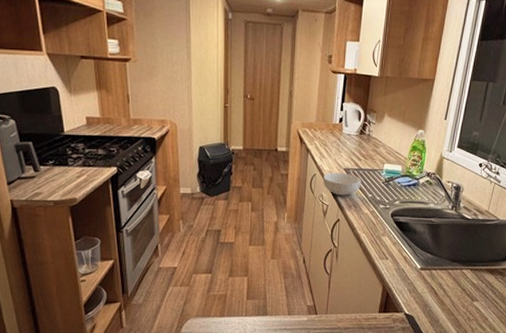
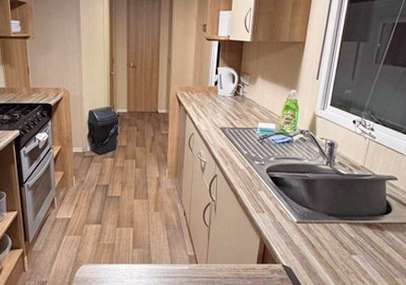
cereal bowl: present [323,172,361,196] -> none [201,132,237,153]

